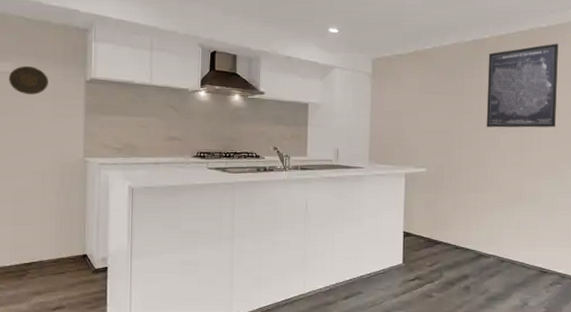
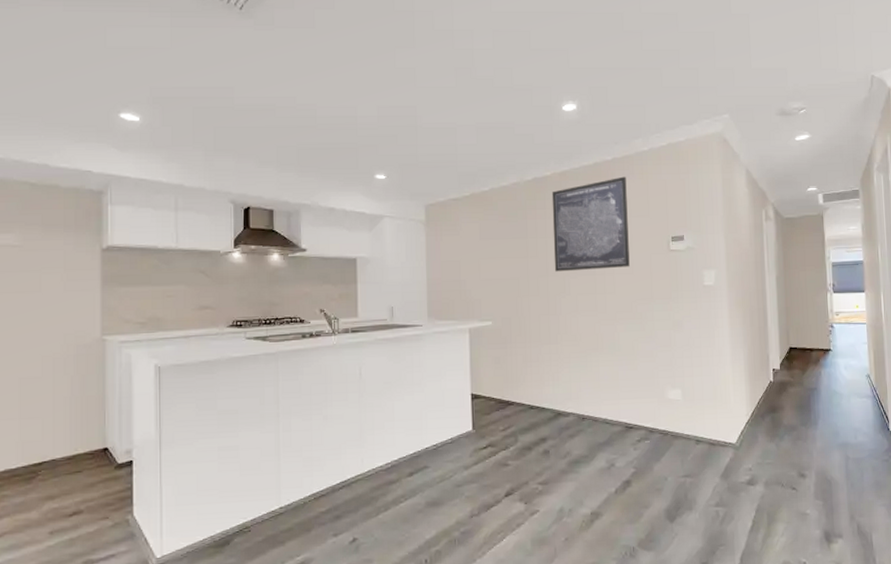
decorative plate: present [8,66,48,95] -> none [11,237,58,269]

